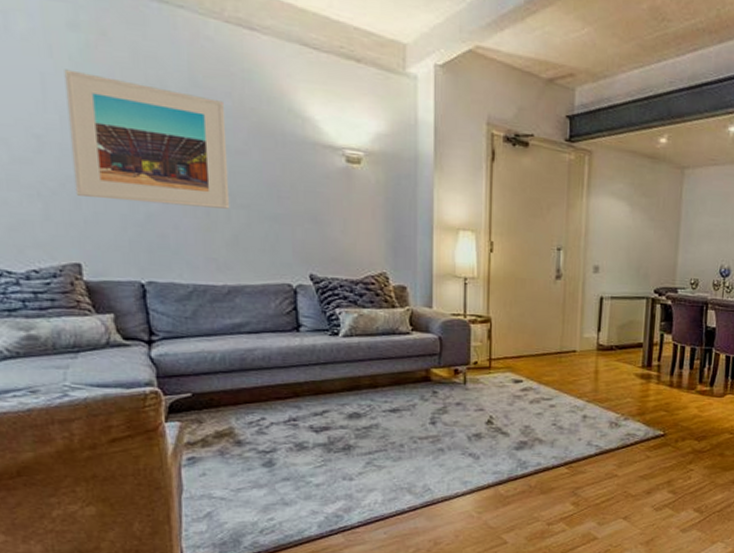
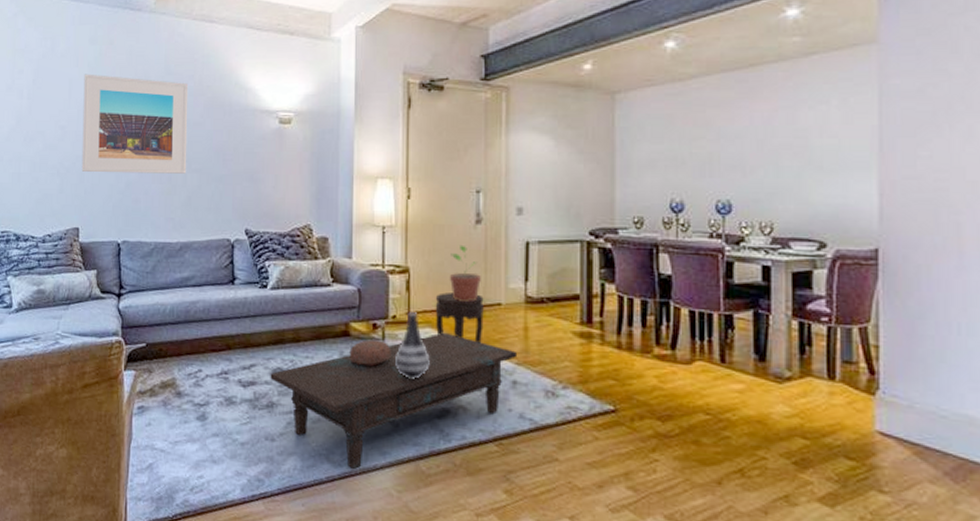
coffee table: none [345,376,589,498] -> present [270,332,518,469]
decorative bowl: none [430,384,473,408] -> present [349,339,391,367]
vase: none [477,357,510,418] -> present [395,311,430,379]
side table: none [515,341,561,385] -> present [435,292,484,344]
potted plant: none [529,297,559,349] -> present [449,244,481,302]

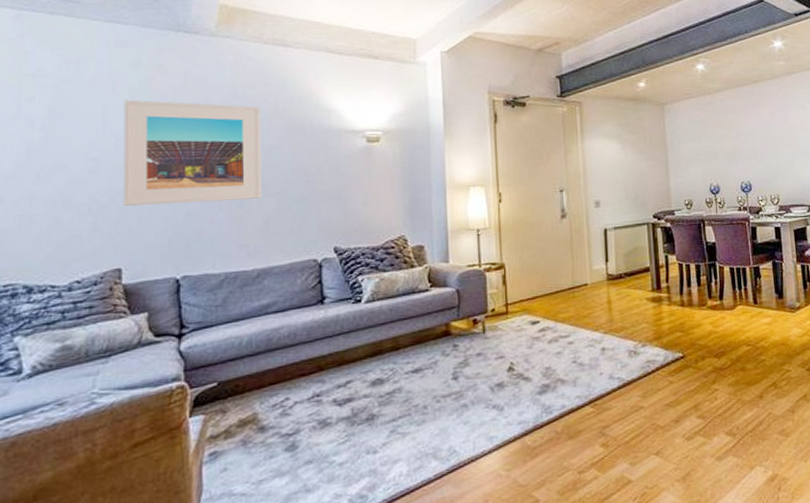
coffee table: present [270,332,518,469] -> none [369,316,604,461]
decorative bowl: present [349,339,391,367] -> none [451,334,492,361]
vase: present [395,311,430,379] -> none [496,302,529,364]
side table: present [435,292,484,344] -> none [530,278,574,321]
potted plant: present [449,244,481,302] -> none [541,237,569,287]

